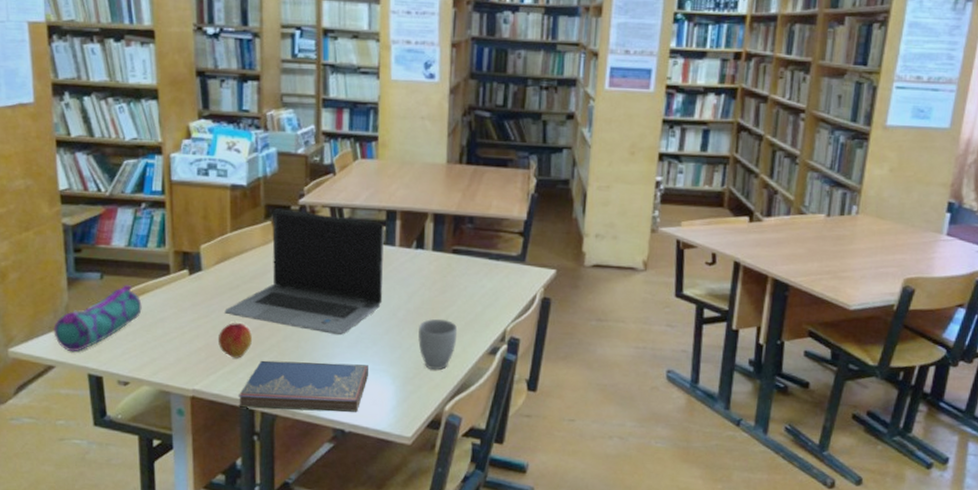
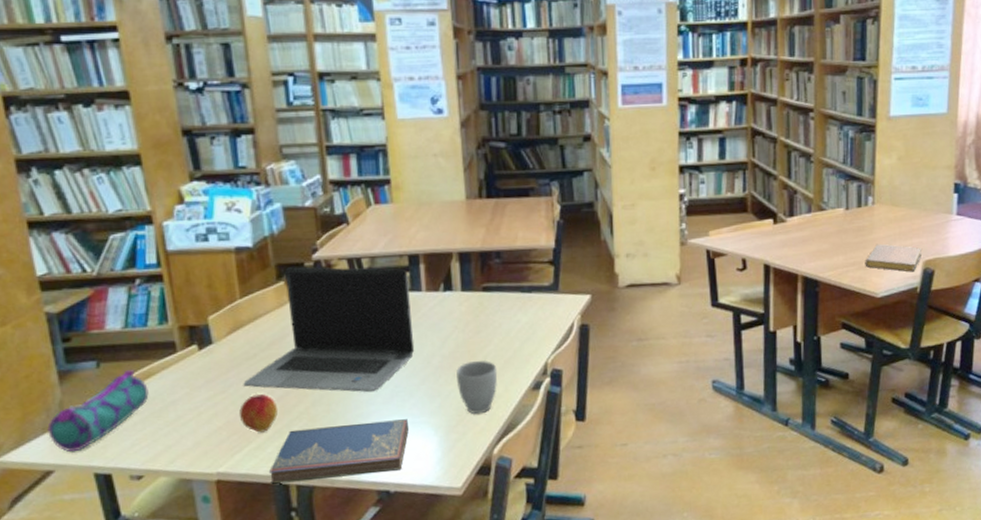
notebook: none [840,255,905,289] -> present [865,243,923,272]

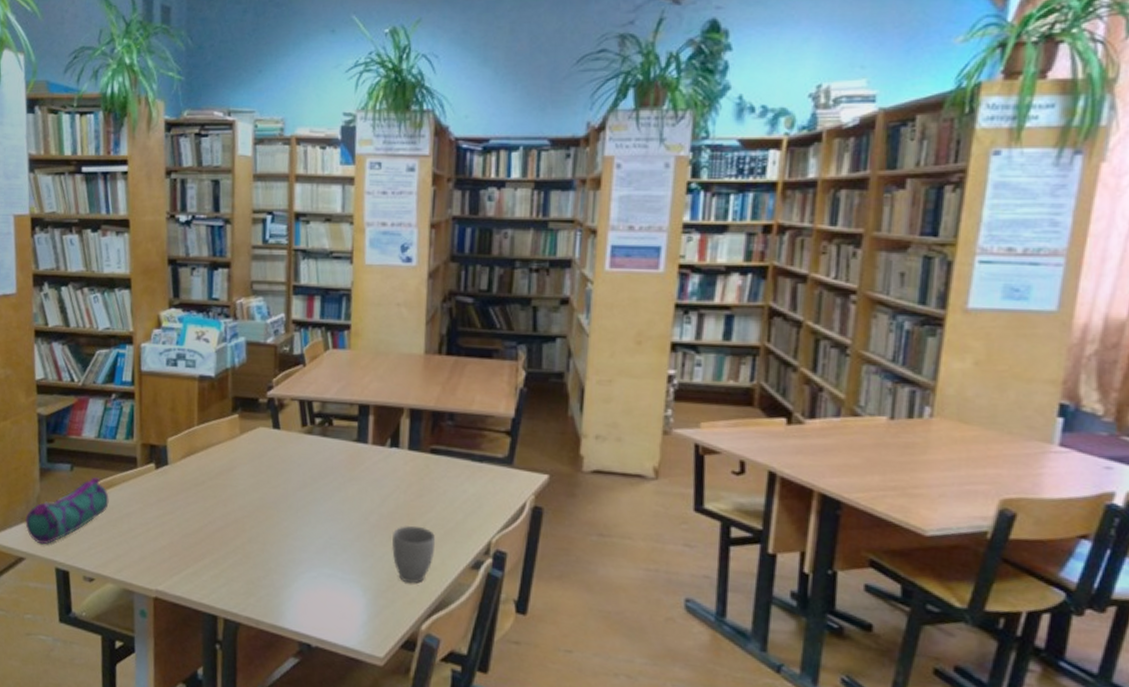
peach: present [239,394,278,433] -> none [183,521,216,559]
laptop computer: present [243,267,415,393] -> none [189,401,356,540]
hardcover book: present [268,419,409,484] -> none [201,562,338,626]
notebook: present [865,243,923,272] -> none [911,467,1001,511]

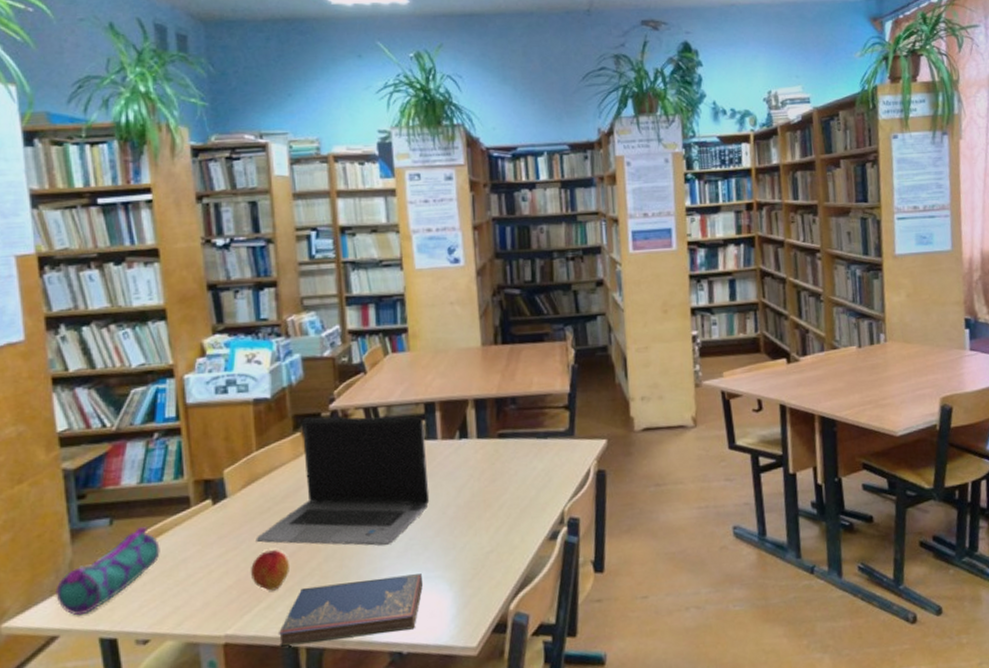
peach: none [183,521,216,559] -> present [251,550,289,591]
laptop computer: none [189,401,356,540] -> present [256,417,430,546]
hardcover book: none [201,562,338,626] -> present [278,574,423,647]
mug: present [392,525,436,585] -> none [472,509,514,567]

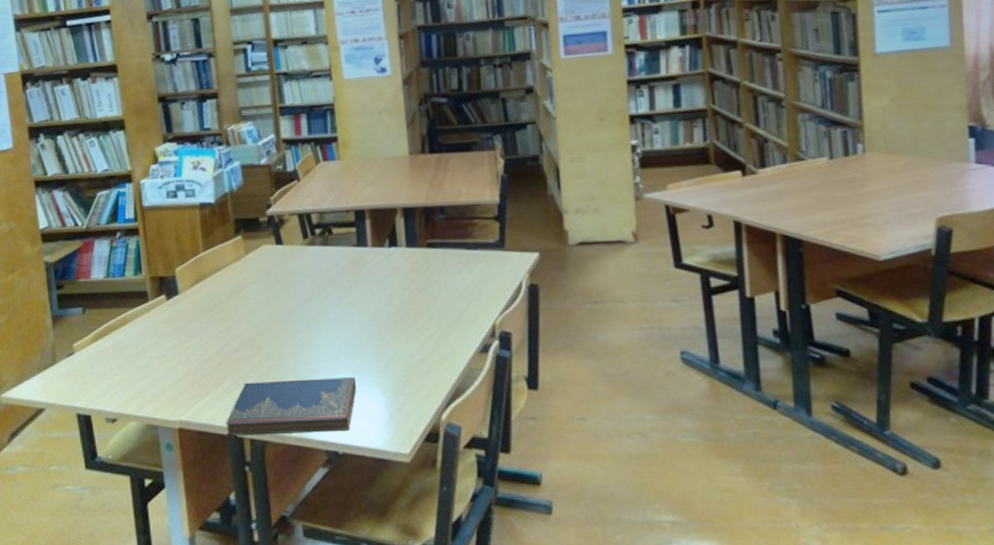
pencil case: present [56,527,160,616] -> none [42,317,124,393]
peach: present [251,550,289,591] -> none [200,345,234,383]
laptop computer: present [256,417,430,546] -> none [204,222,362,348]

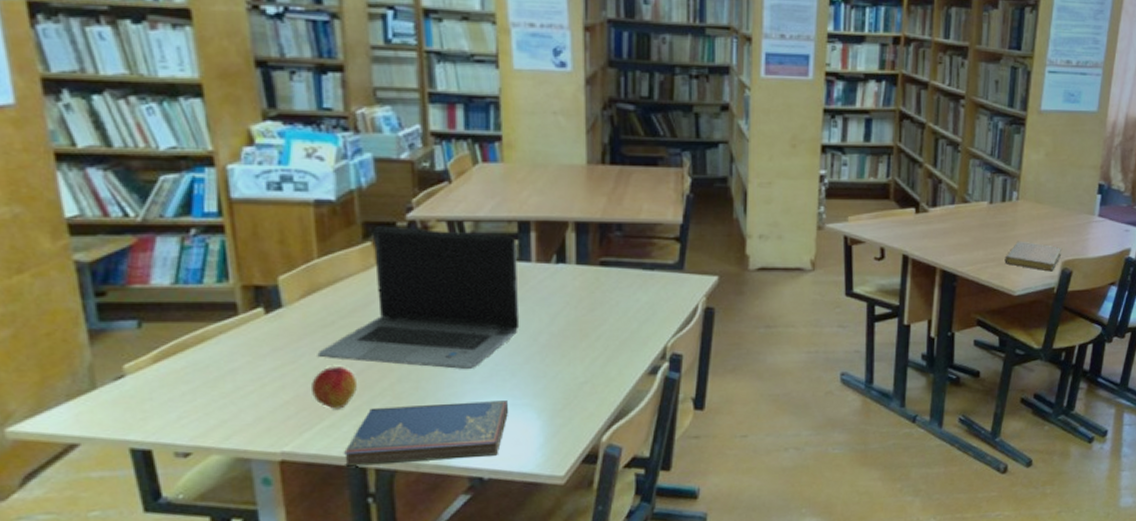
peach: none [200,345,234,383] -> present [312,367,357,409]
laptop computer: none [204,222,362,348] -> present [317,226,520,370]
notebook: none [859,197,934,231] -> present [1004,241,1062,272]

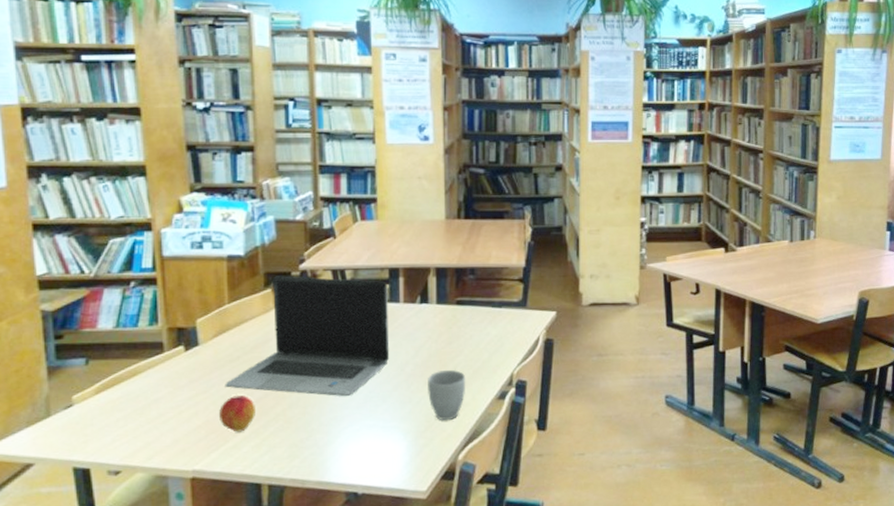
hardcover book: present [343,400,508,467] -> none [242,423,379,483]
mug: none [566,340,611,399] -> present [428,369,466,421]
notebook: present [1004,241,1062,272] -> none [806,274,858,301]

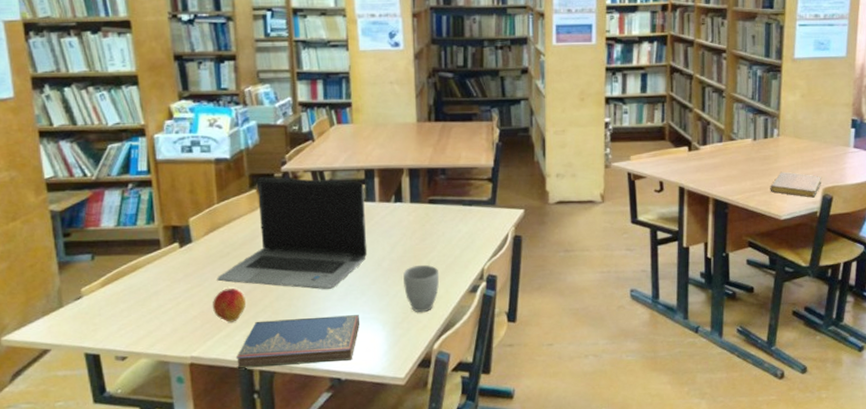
hardcover book: none [242,423,379,483] -> present [235,315,359,369]
notebook: none [806,274,858,301] -> present [770,171,822,198]

